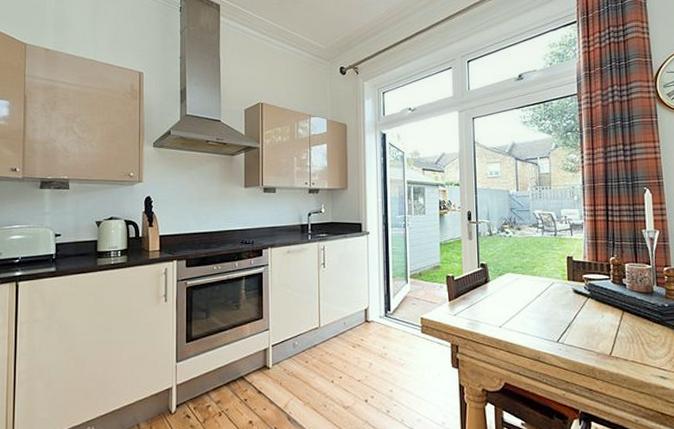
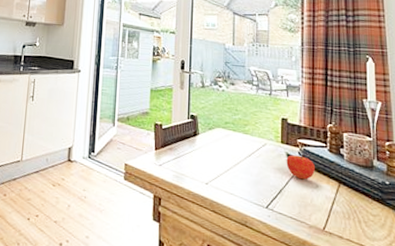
fruit: none [573,289,601,312] -> present [286,155,316,180]

